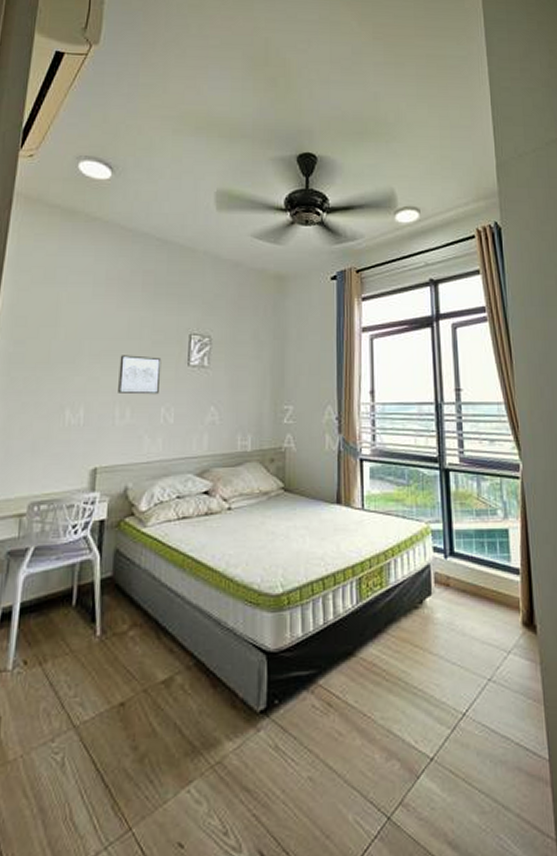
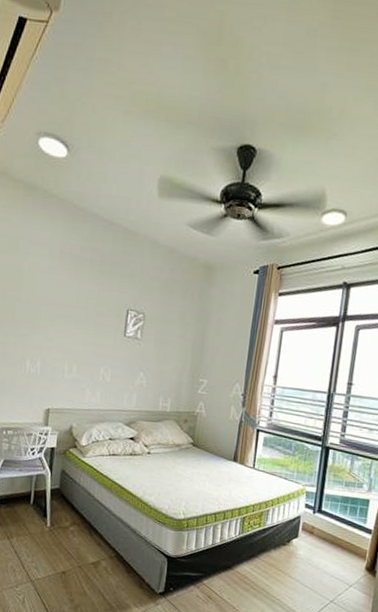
wall art: present [118,355,162,395] -> none [67,321,103,357]

